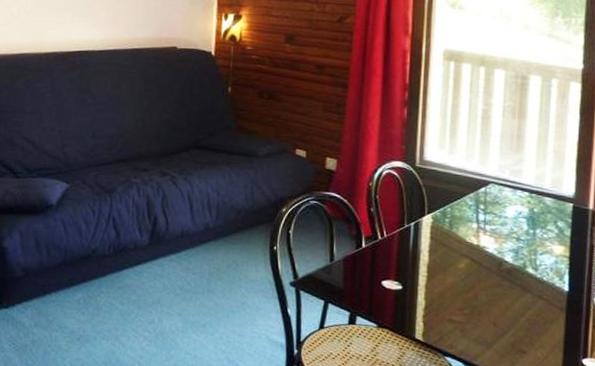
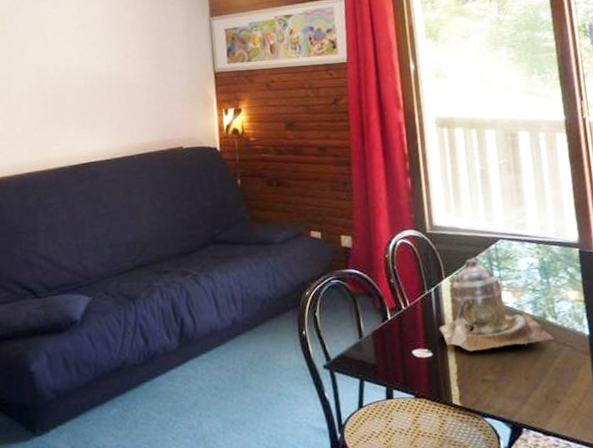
teapot: none [412,197,531,292] -> present [439,256,554,352]

